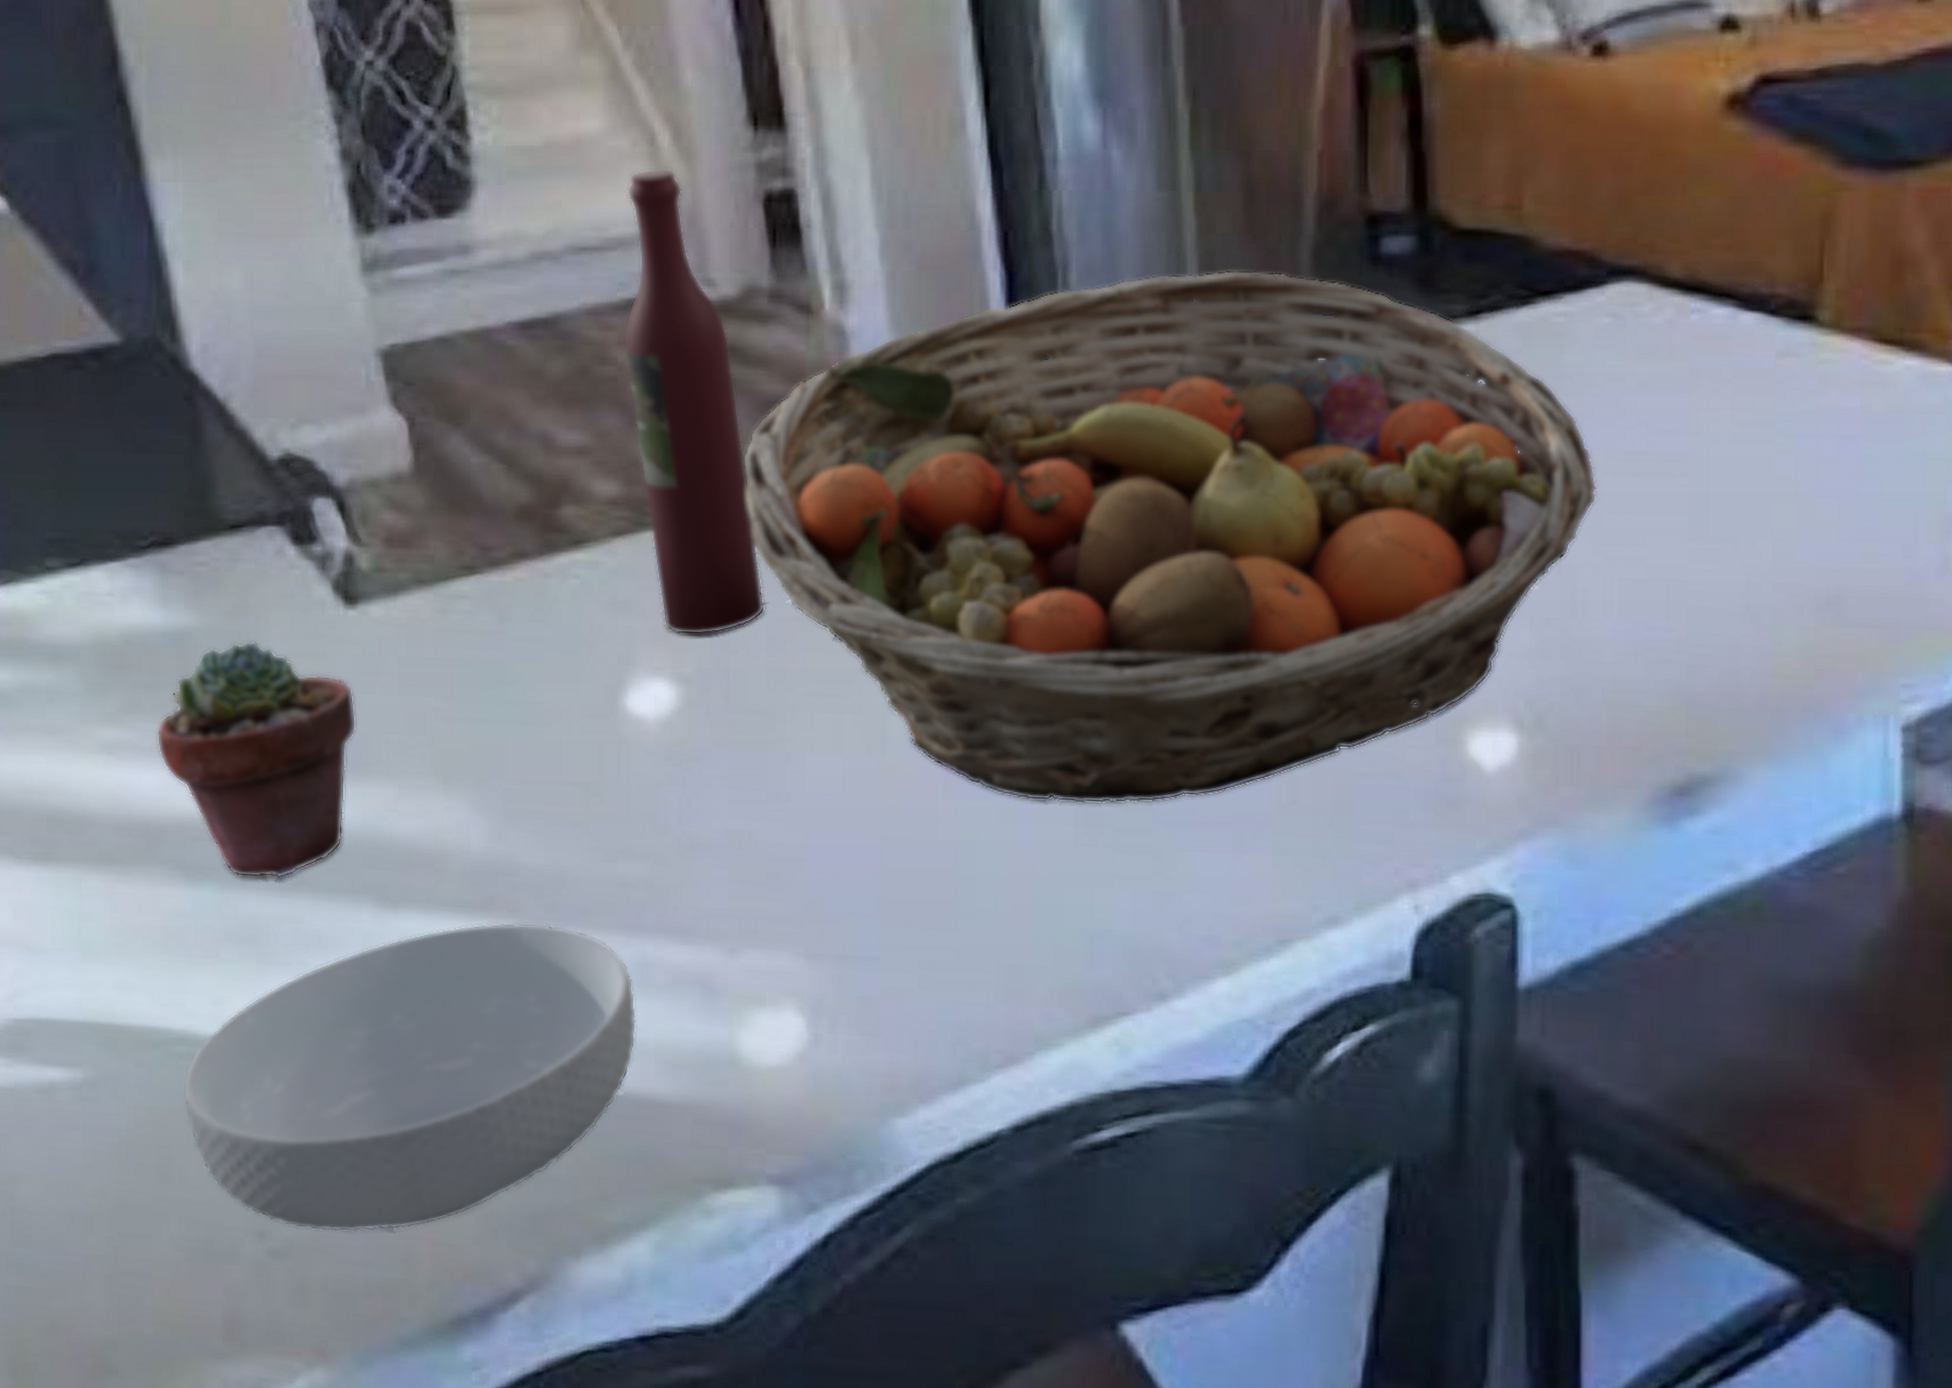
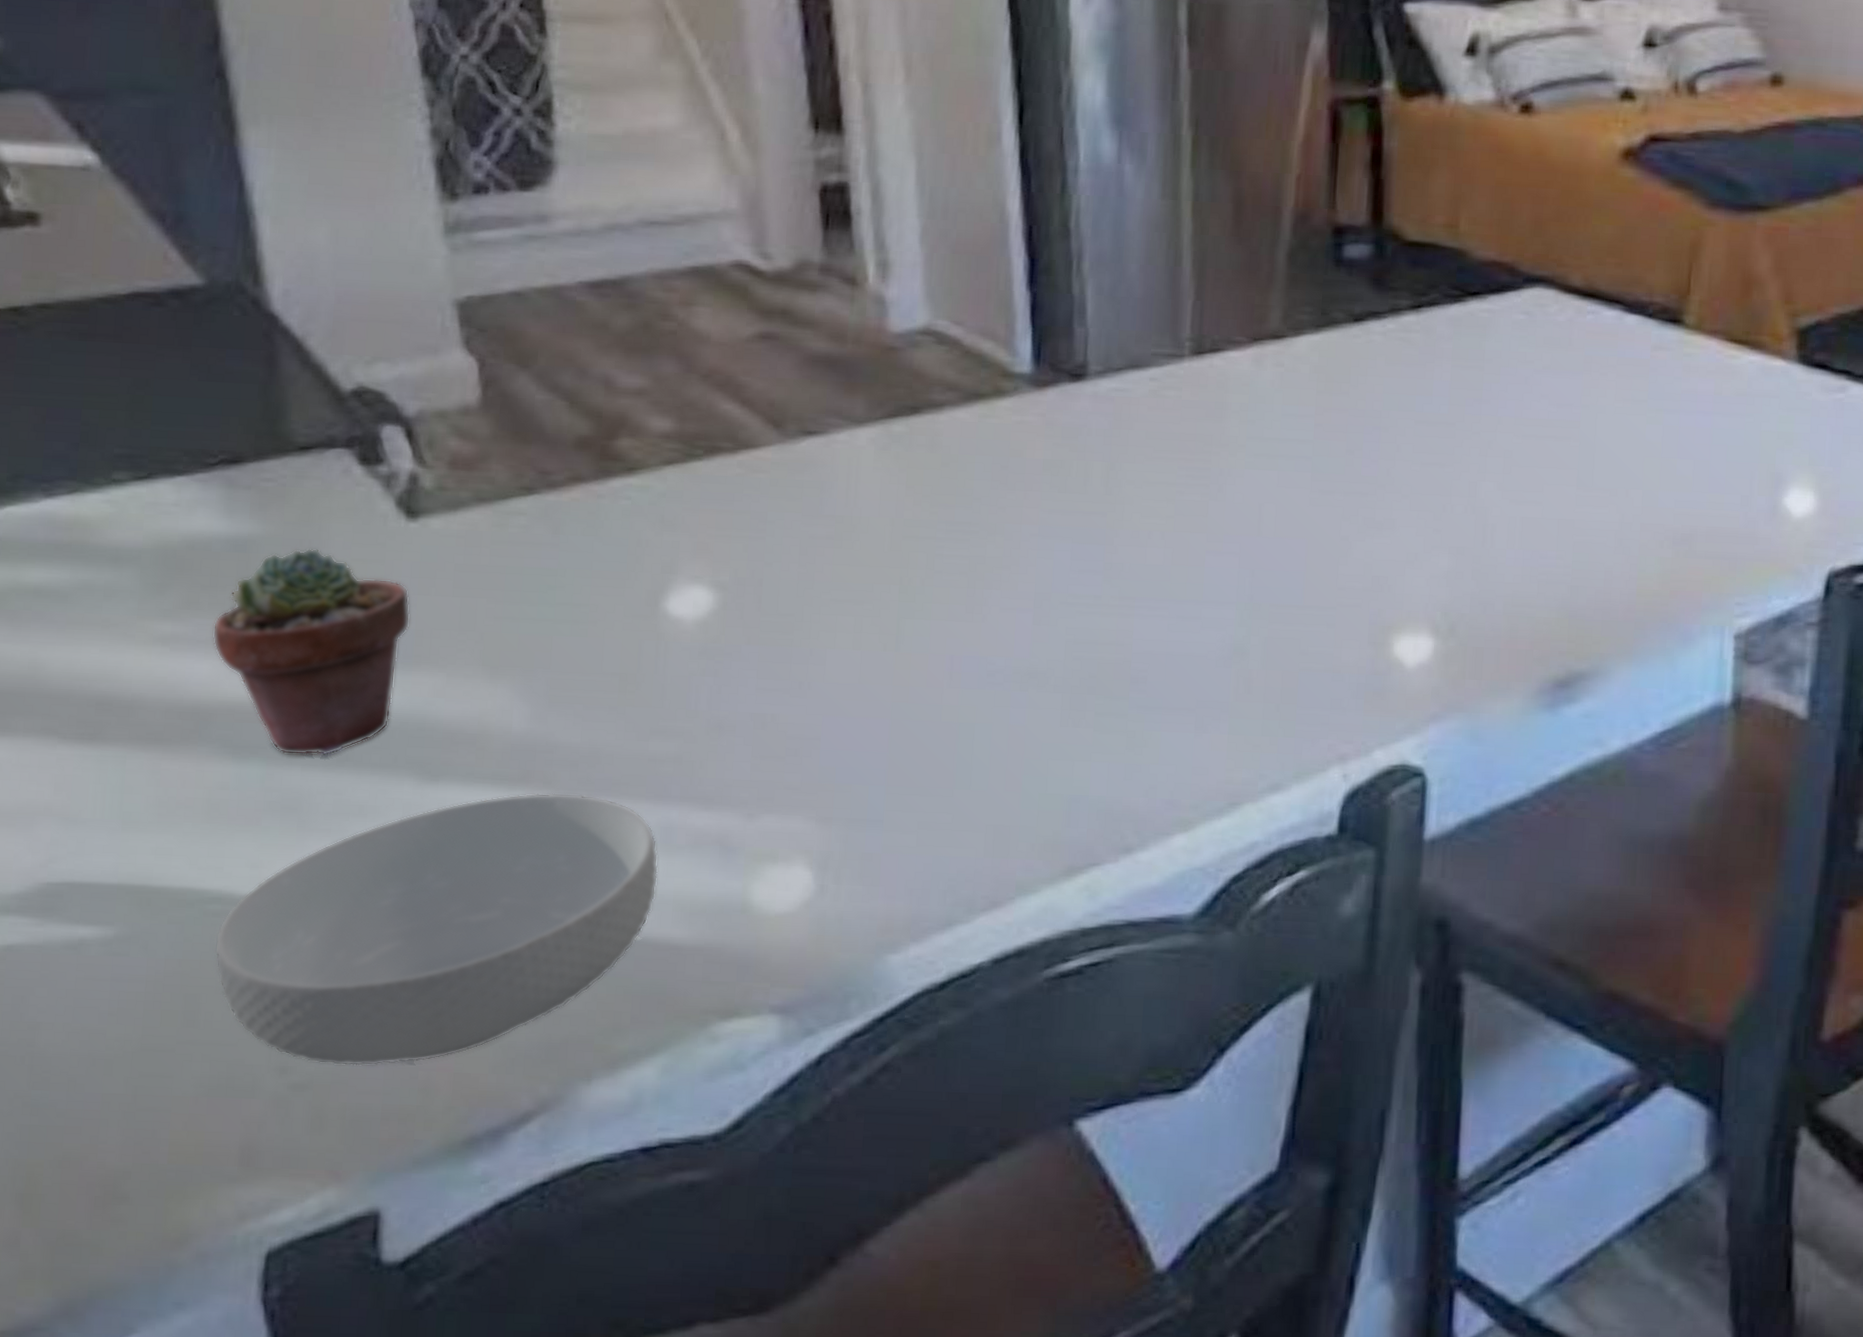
wine bottle: present [623,168,766,636] -> none [684,159,800,550]
fruit basket: present [744,270,1597,804] -> none [787,265,1508,693]

